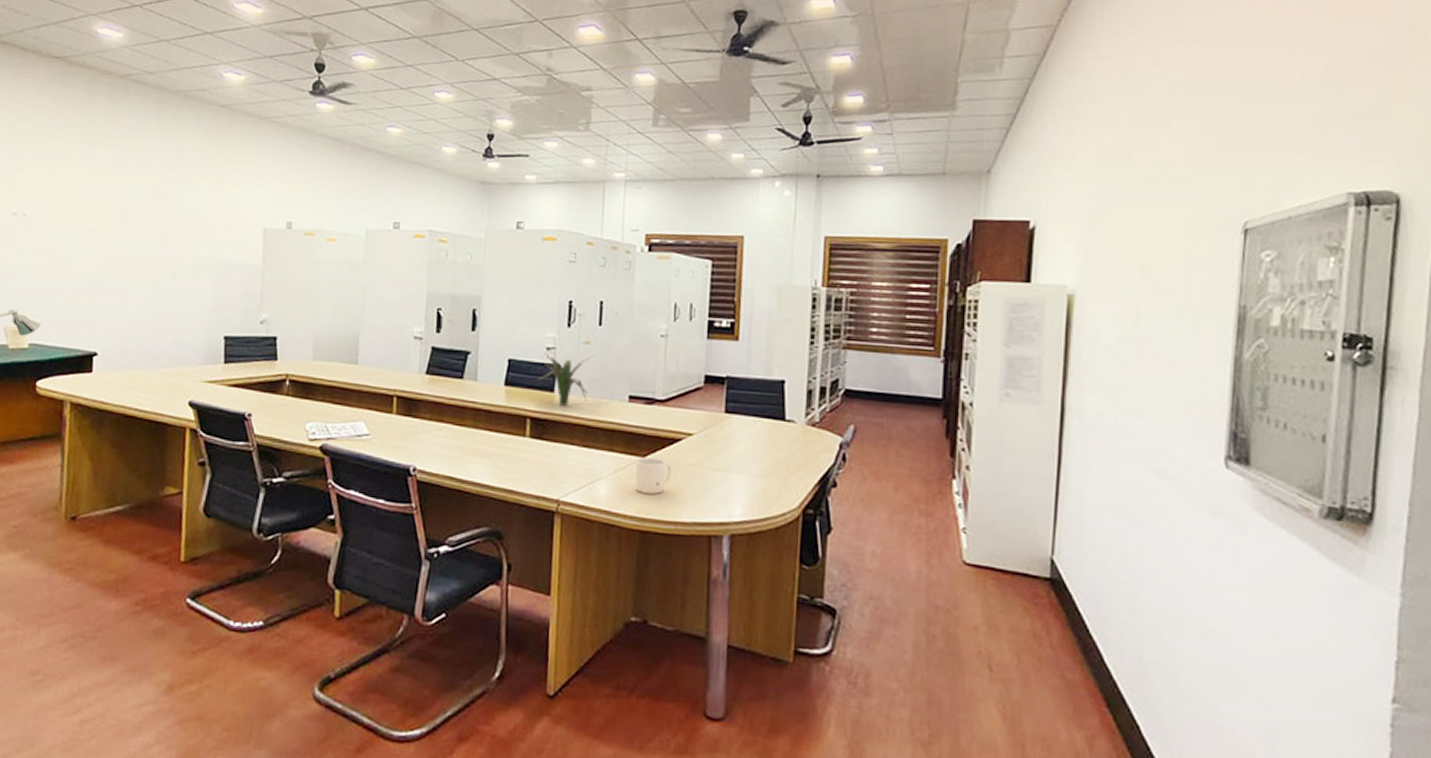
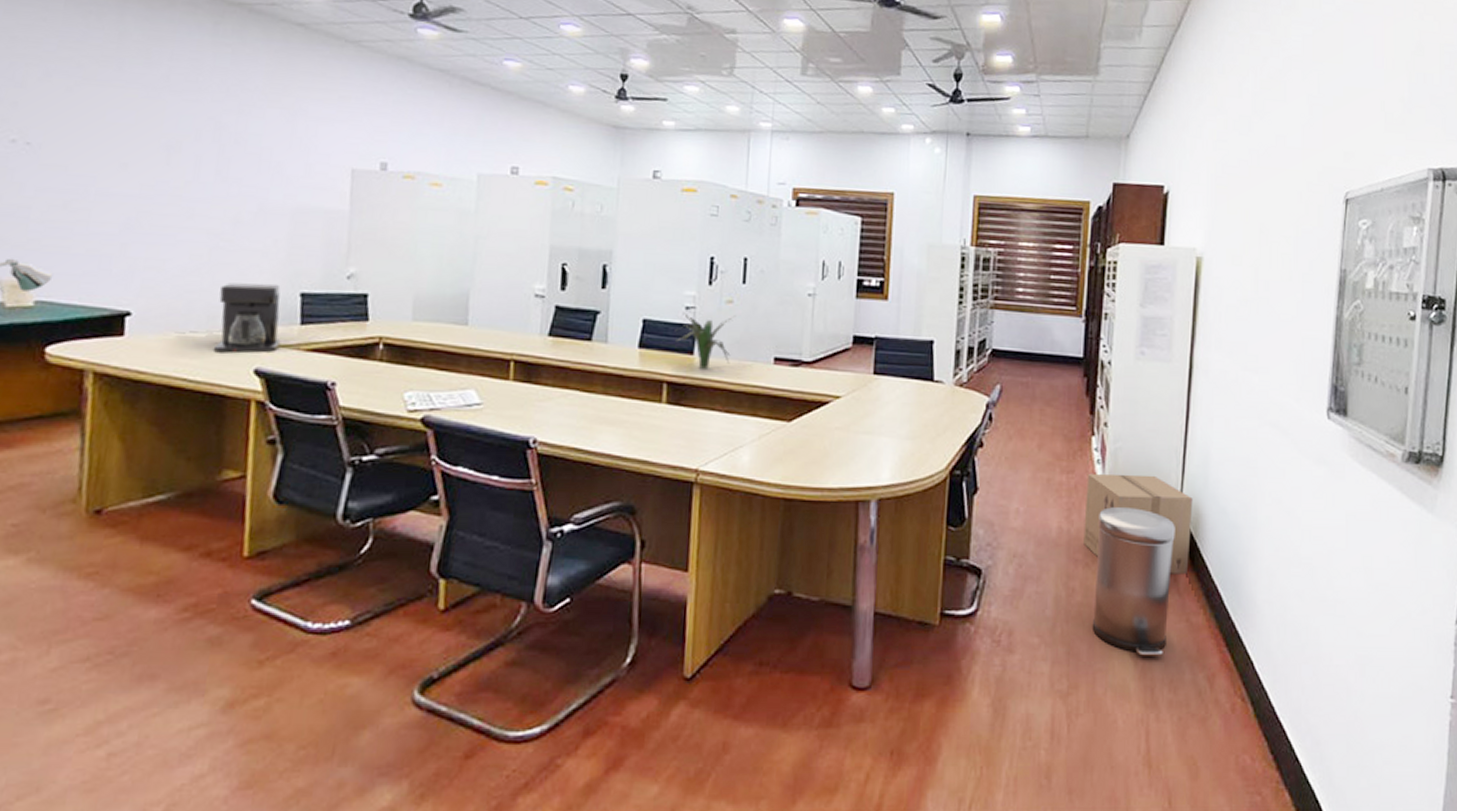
coffee maker: none [157,328,209,388] -> present [213,283,281,354]
mug: present [635,457,672,494] -> none [780,421,819,460]
cardboard box: none [945,518,1067,628] -> present [1083,474,1193,575]
pedal bin: none [954,553,1047,712] -> present [1092,507,1175,656]

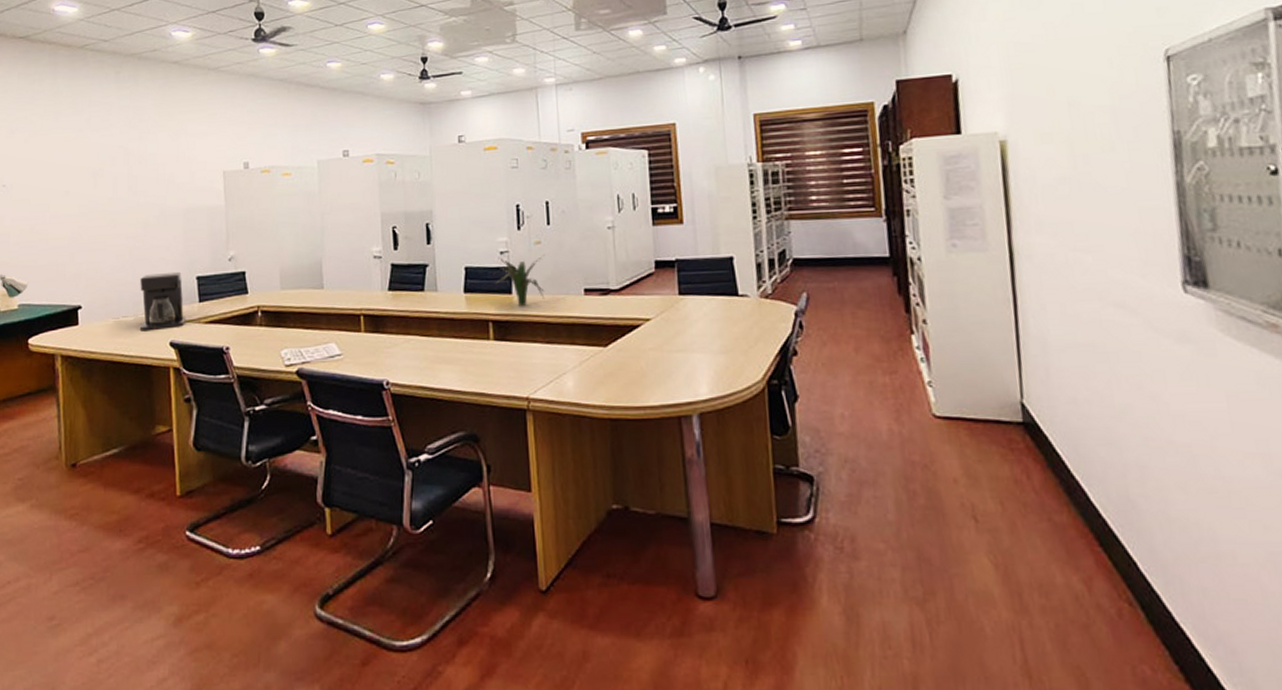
cardboard box: present [1083,474,1193,575] -> none [912,369,1042,472]
pedal bin: present [1092,507,1175,656] -> none [931,405,1029,559]

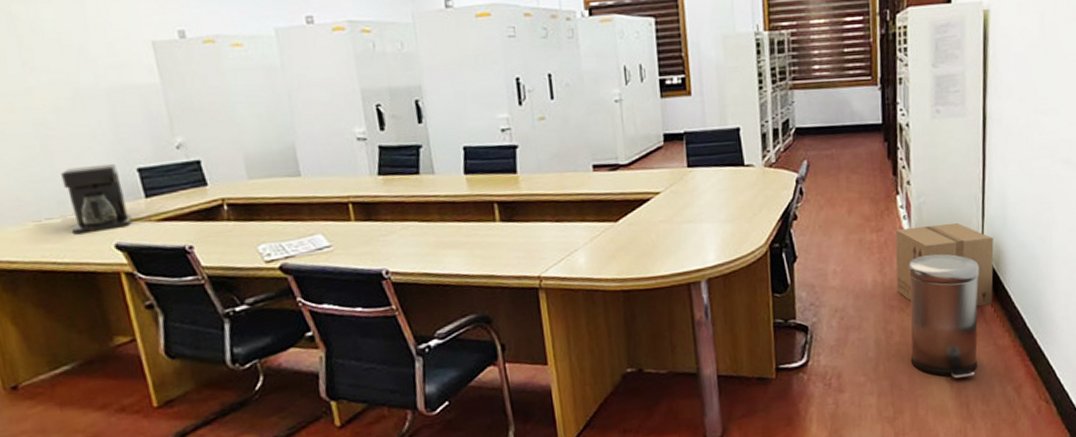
plant: present [496,254,546,306] -> none [499,131,552,185]
cardboard box: none [912,369,1042,472] -> present [895,222,994,307]
pedal bin: none [931,405,1029,559] -> present [909,254,979,379]

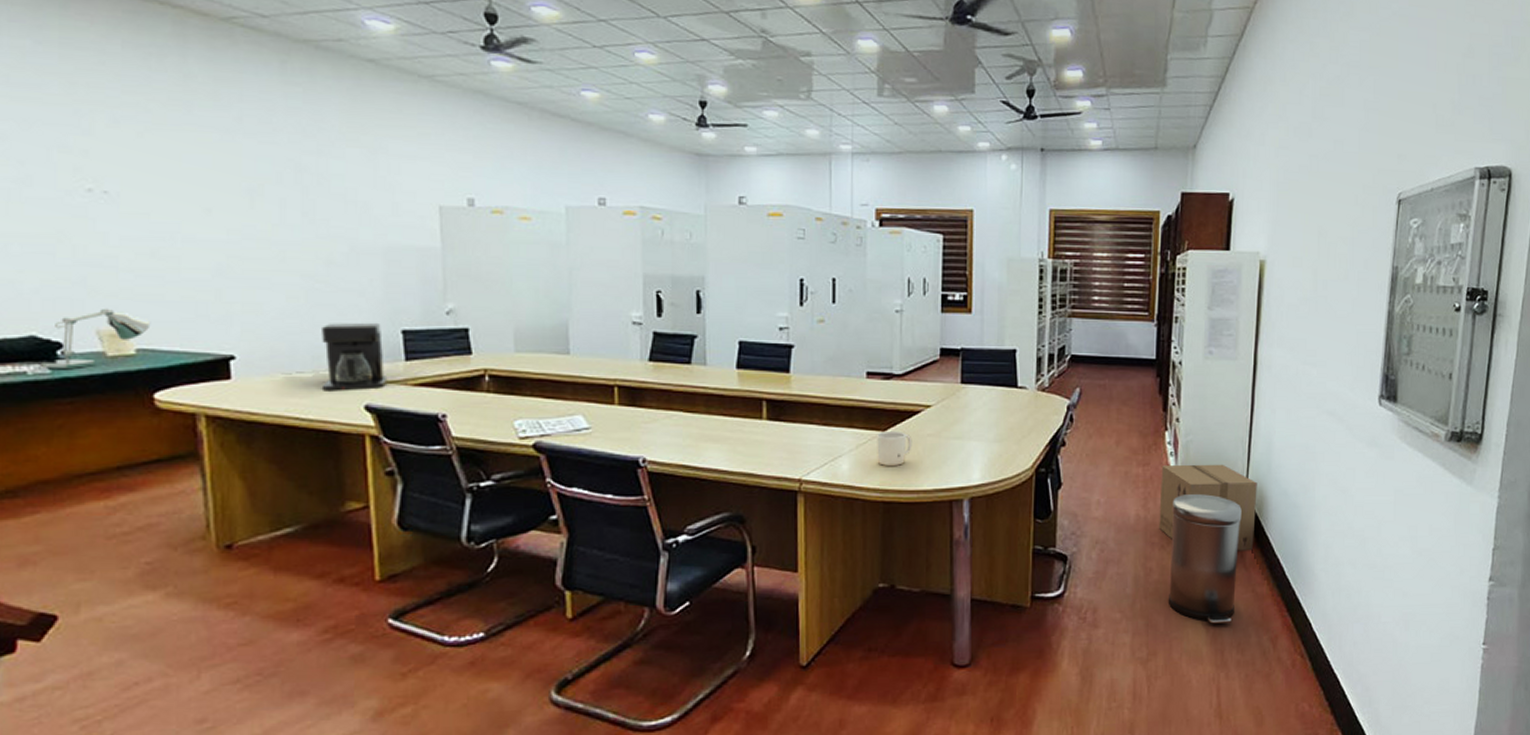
mug: none [609,220,646,256] -> present [877,430,912,466]

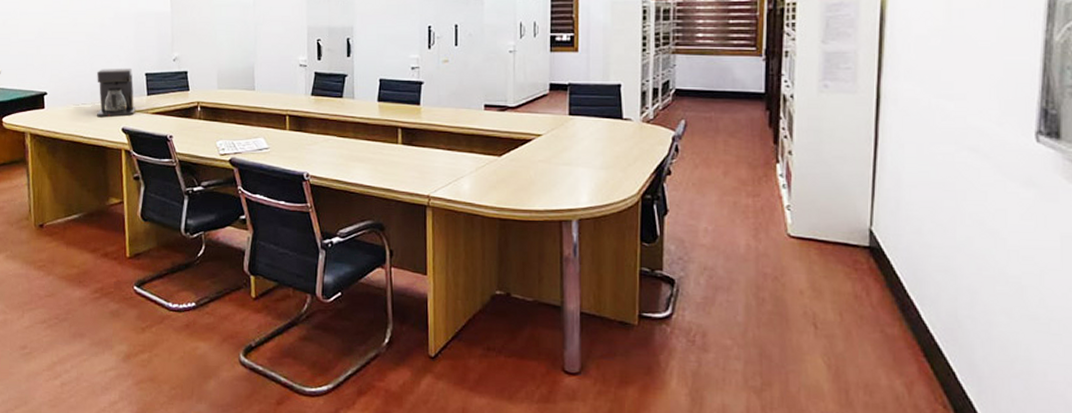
mug: present [877,430,912,466] -> none [494,156,525,187]
cardboard box: present [1159,464,1257,551] -> none [771,197,884,290]
pedal bin: present [1168,494,1242,624] -> none [783,227,866,362]

